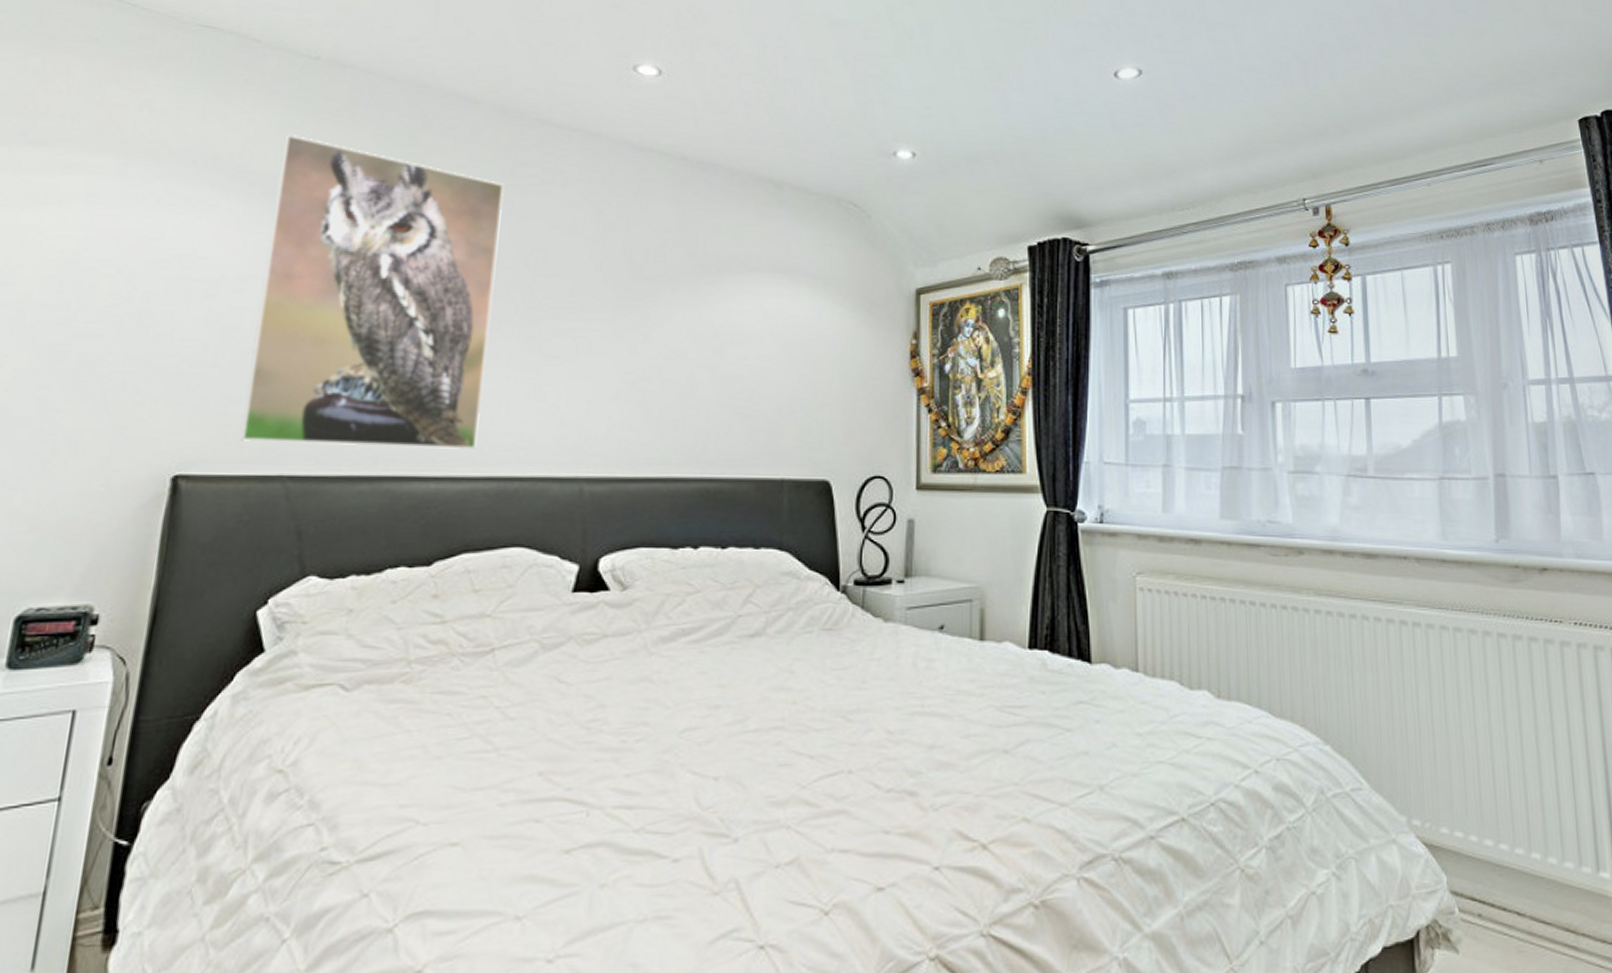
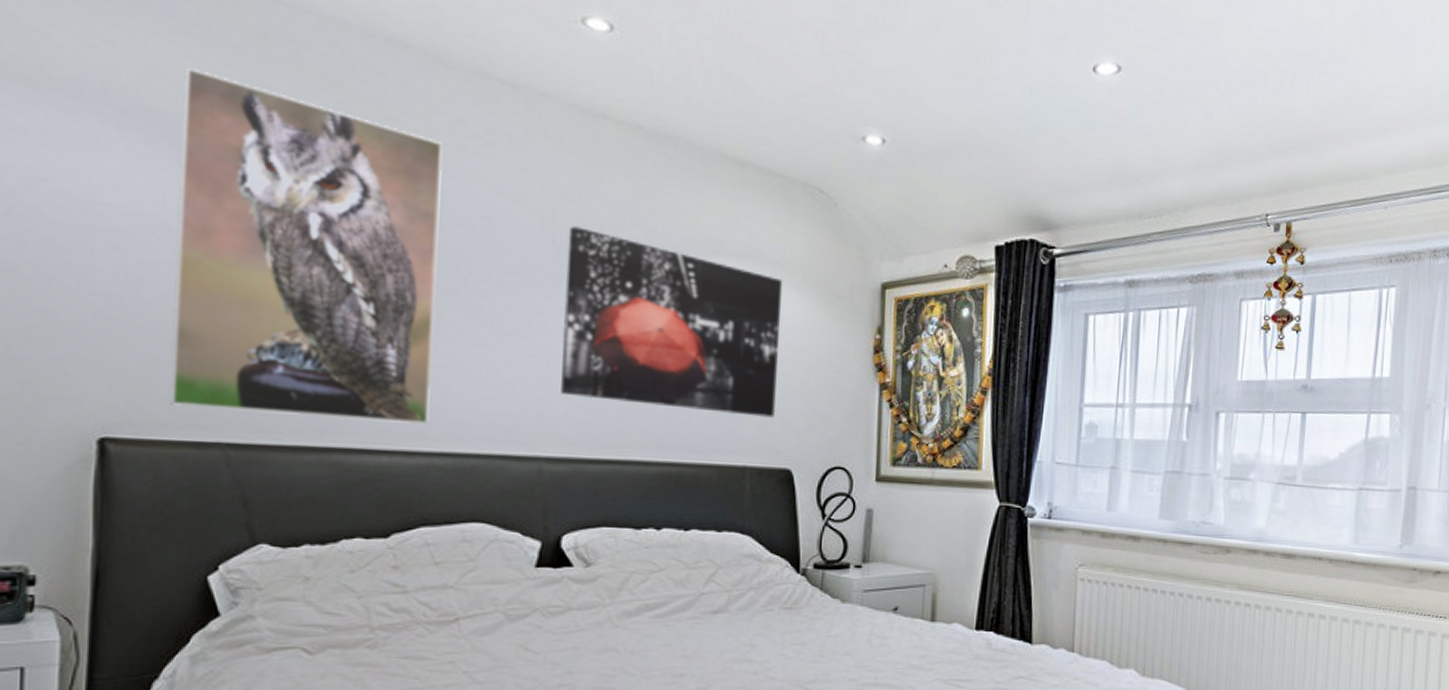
wall art: none [603,252,819,428] -> present [561,226,783,418]

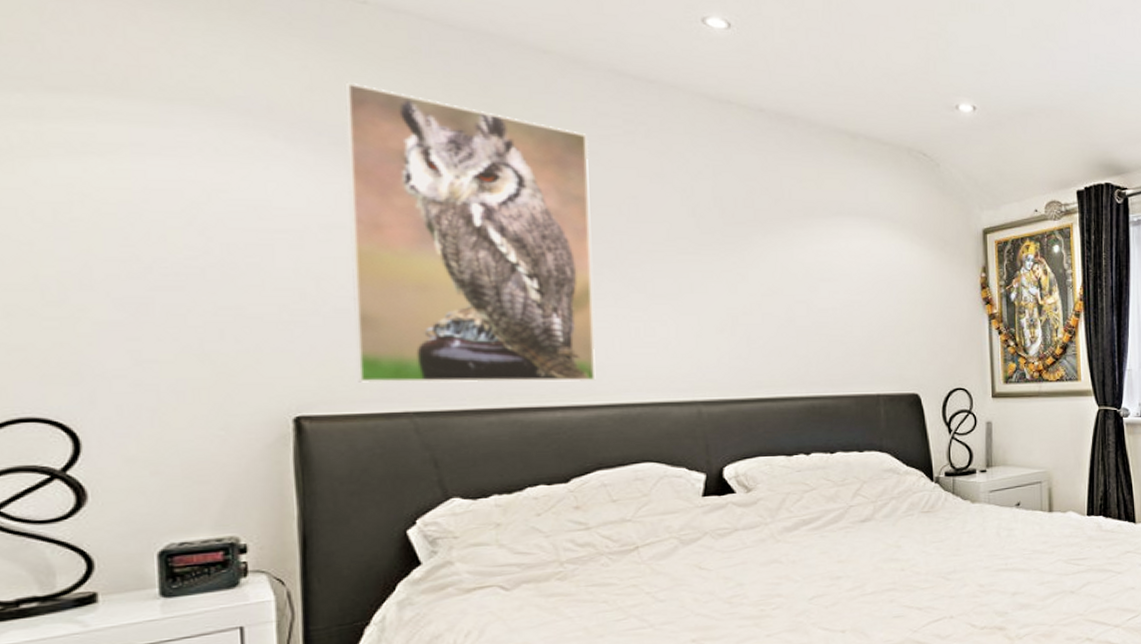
wall art: present [561,226,783,418] -> none [706,199,902,351]

